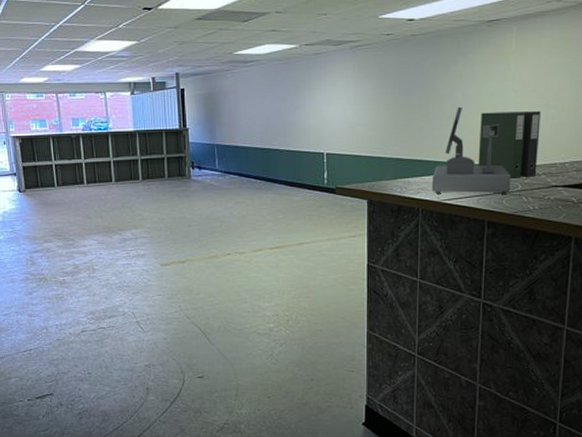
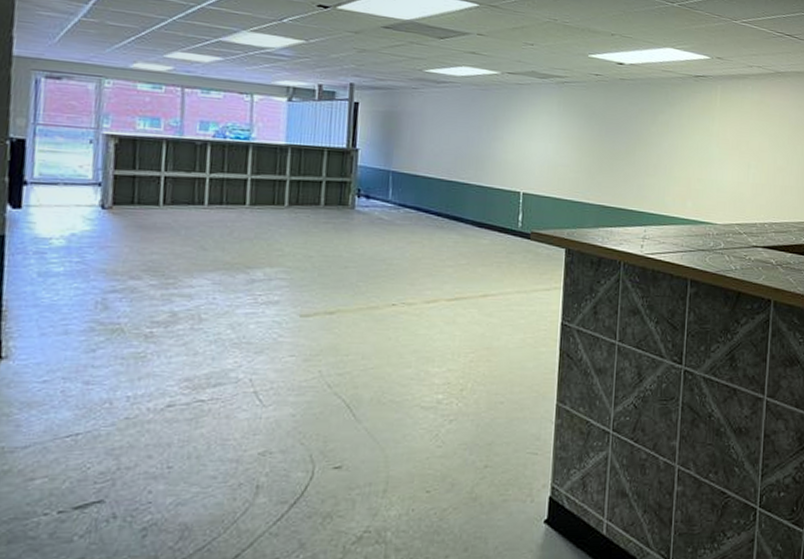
cash register: present [431,106,512,195] -> none [634,156,715,253]
binder: present [478,111,541,178] -> none [682,165,743,236]

